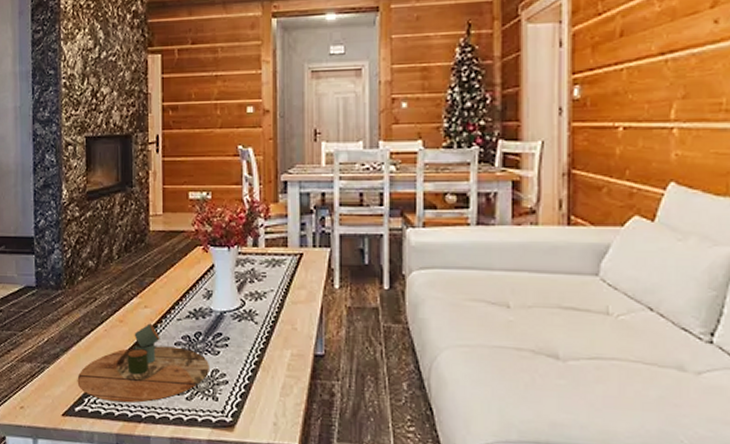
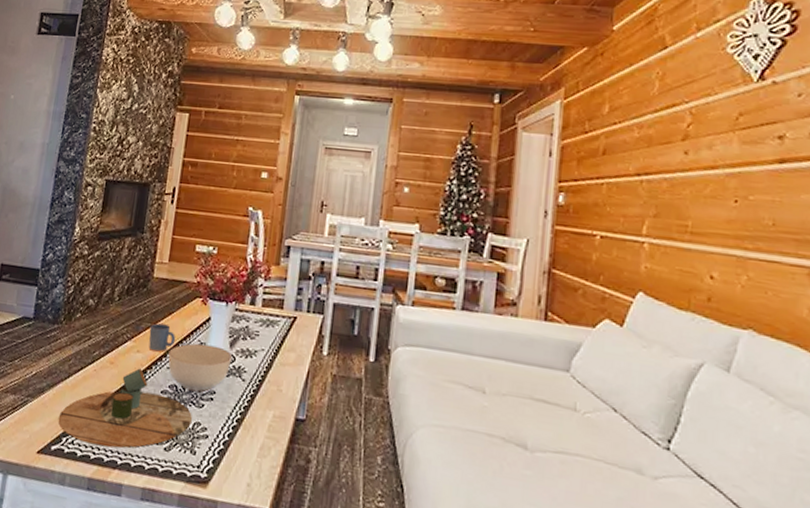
mug: none [154,276,182,305] -> present [148,323,176,353]
bowl: none [177,292,241,340] -> present [168,343,232,393]

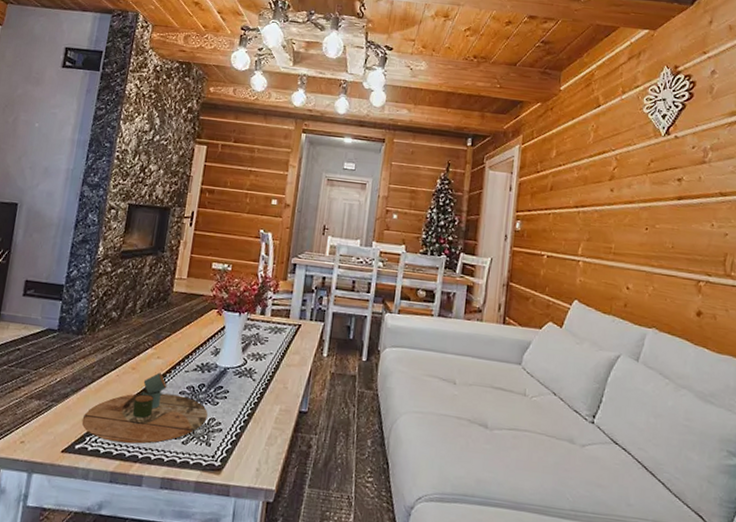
mug: present [148,323,176,353] -> none [168,332,194,358]
bowl: present [168,343,232,393] -> none [186,349,244,392]

